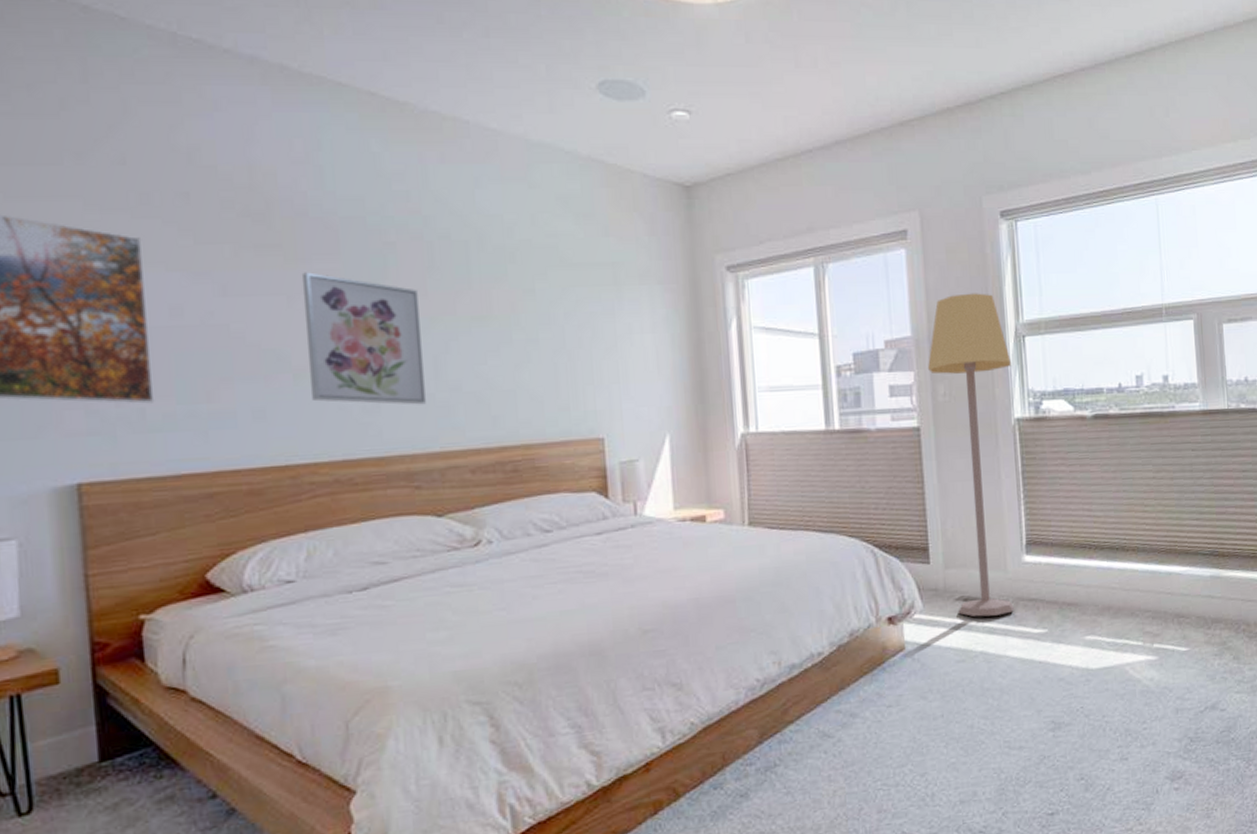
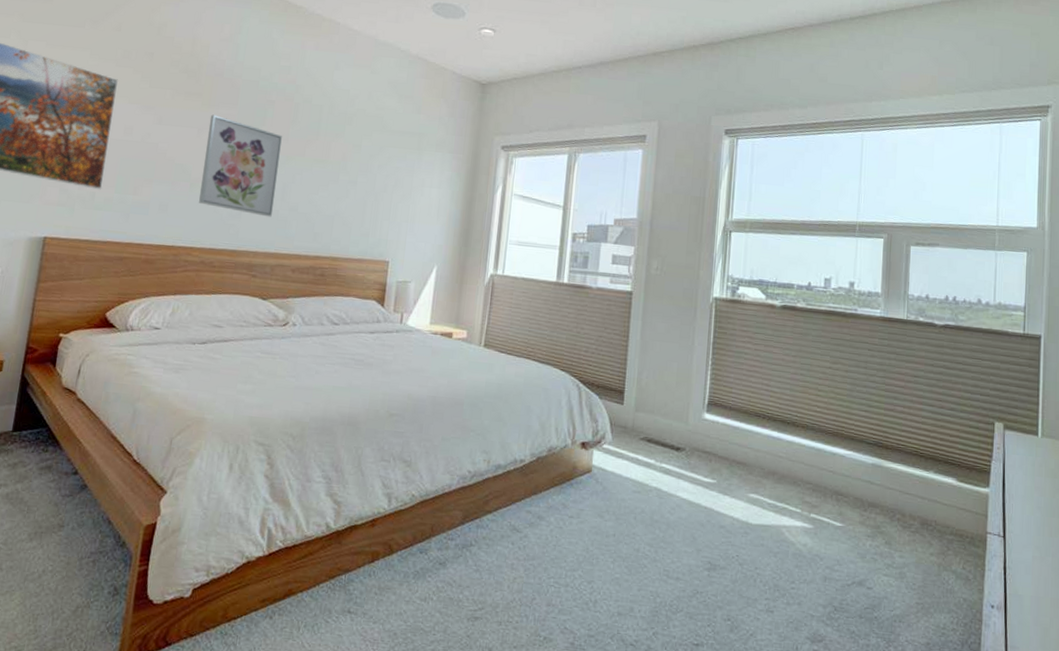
lamp: present [927,293,1014,617] -> none [640,190,717,460]

